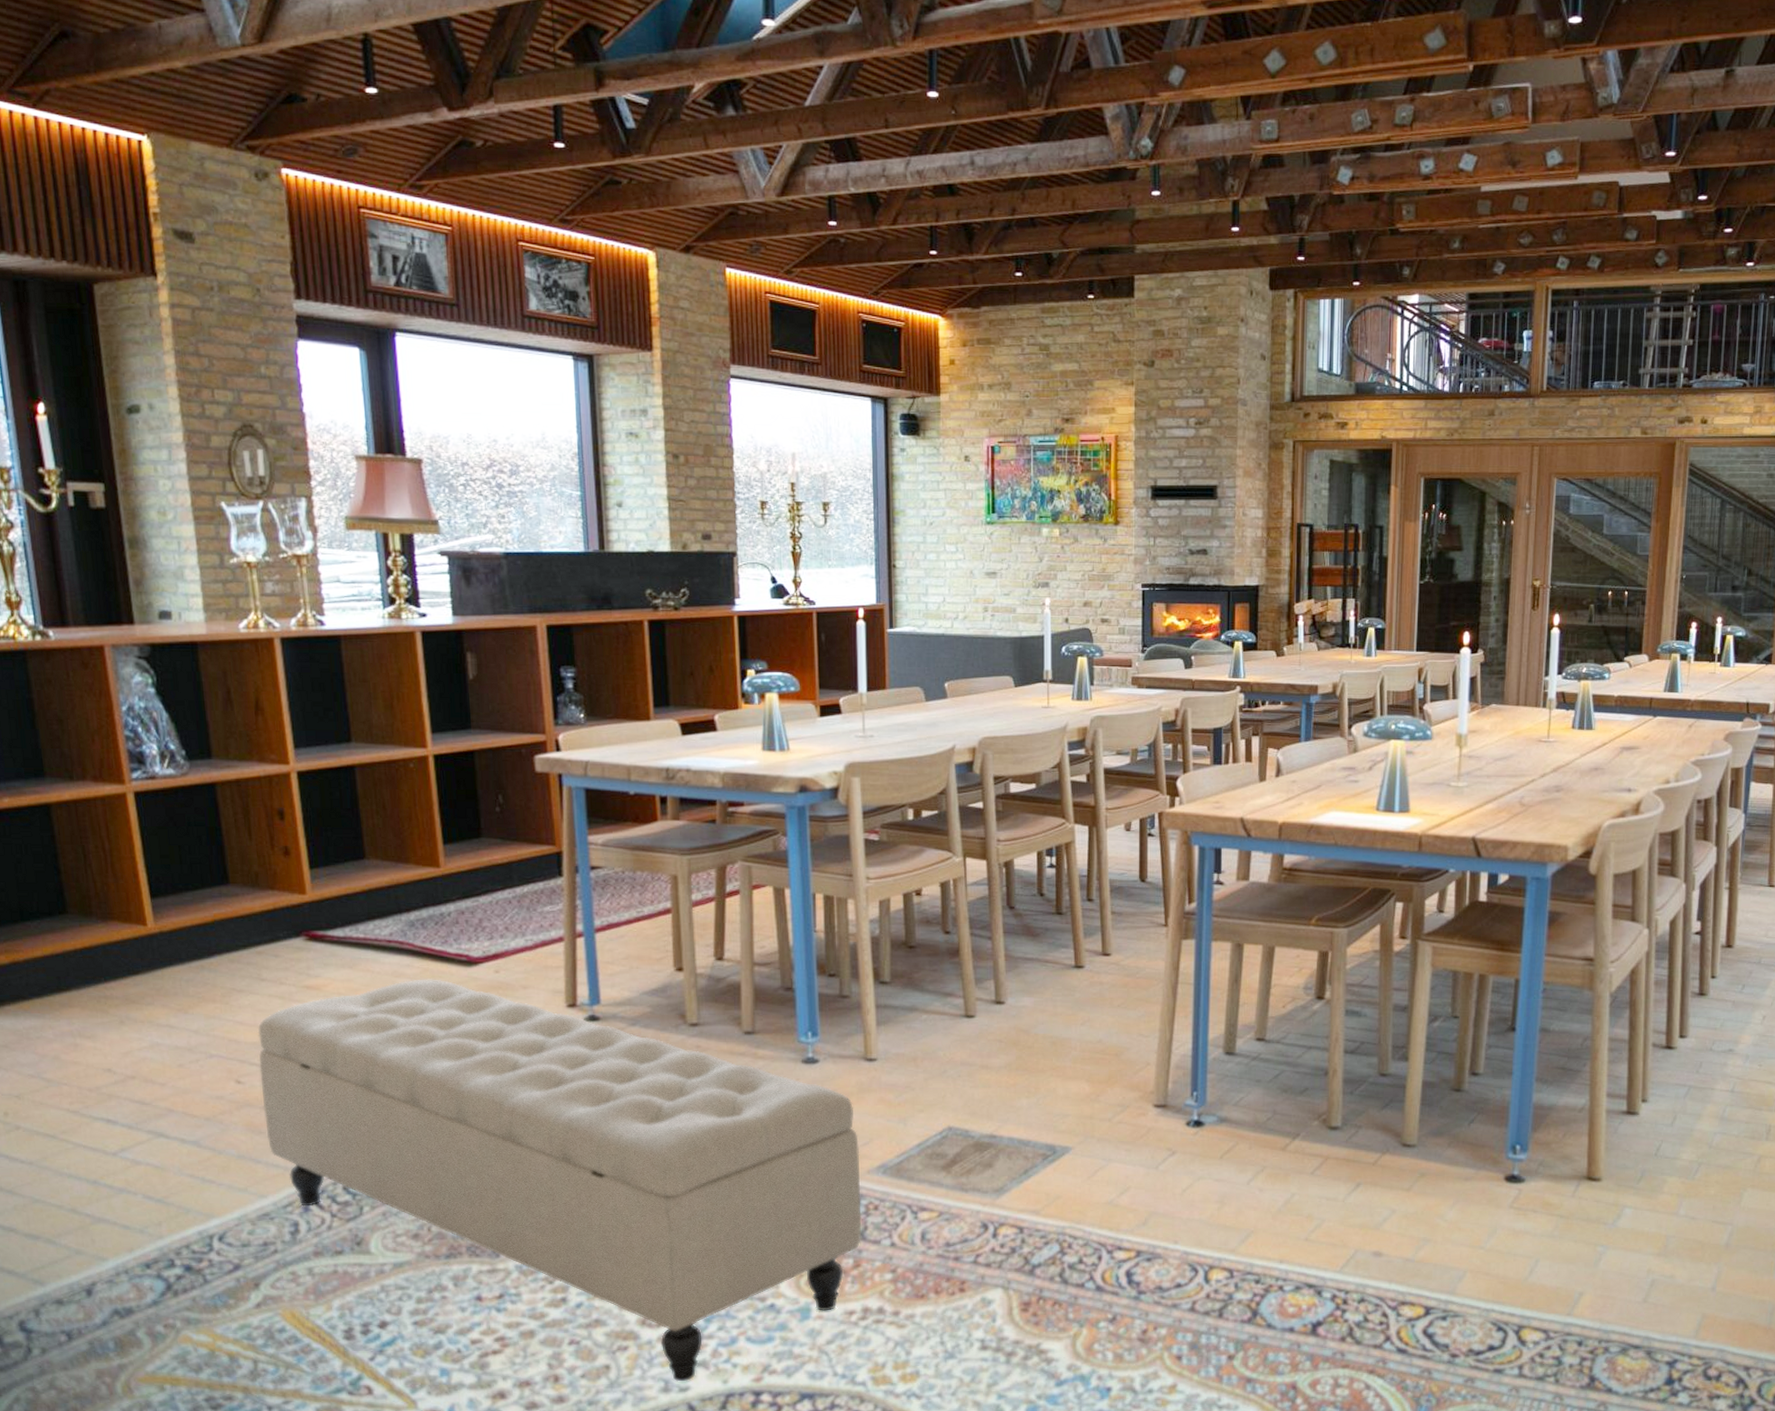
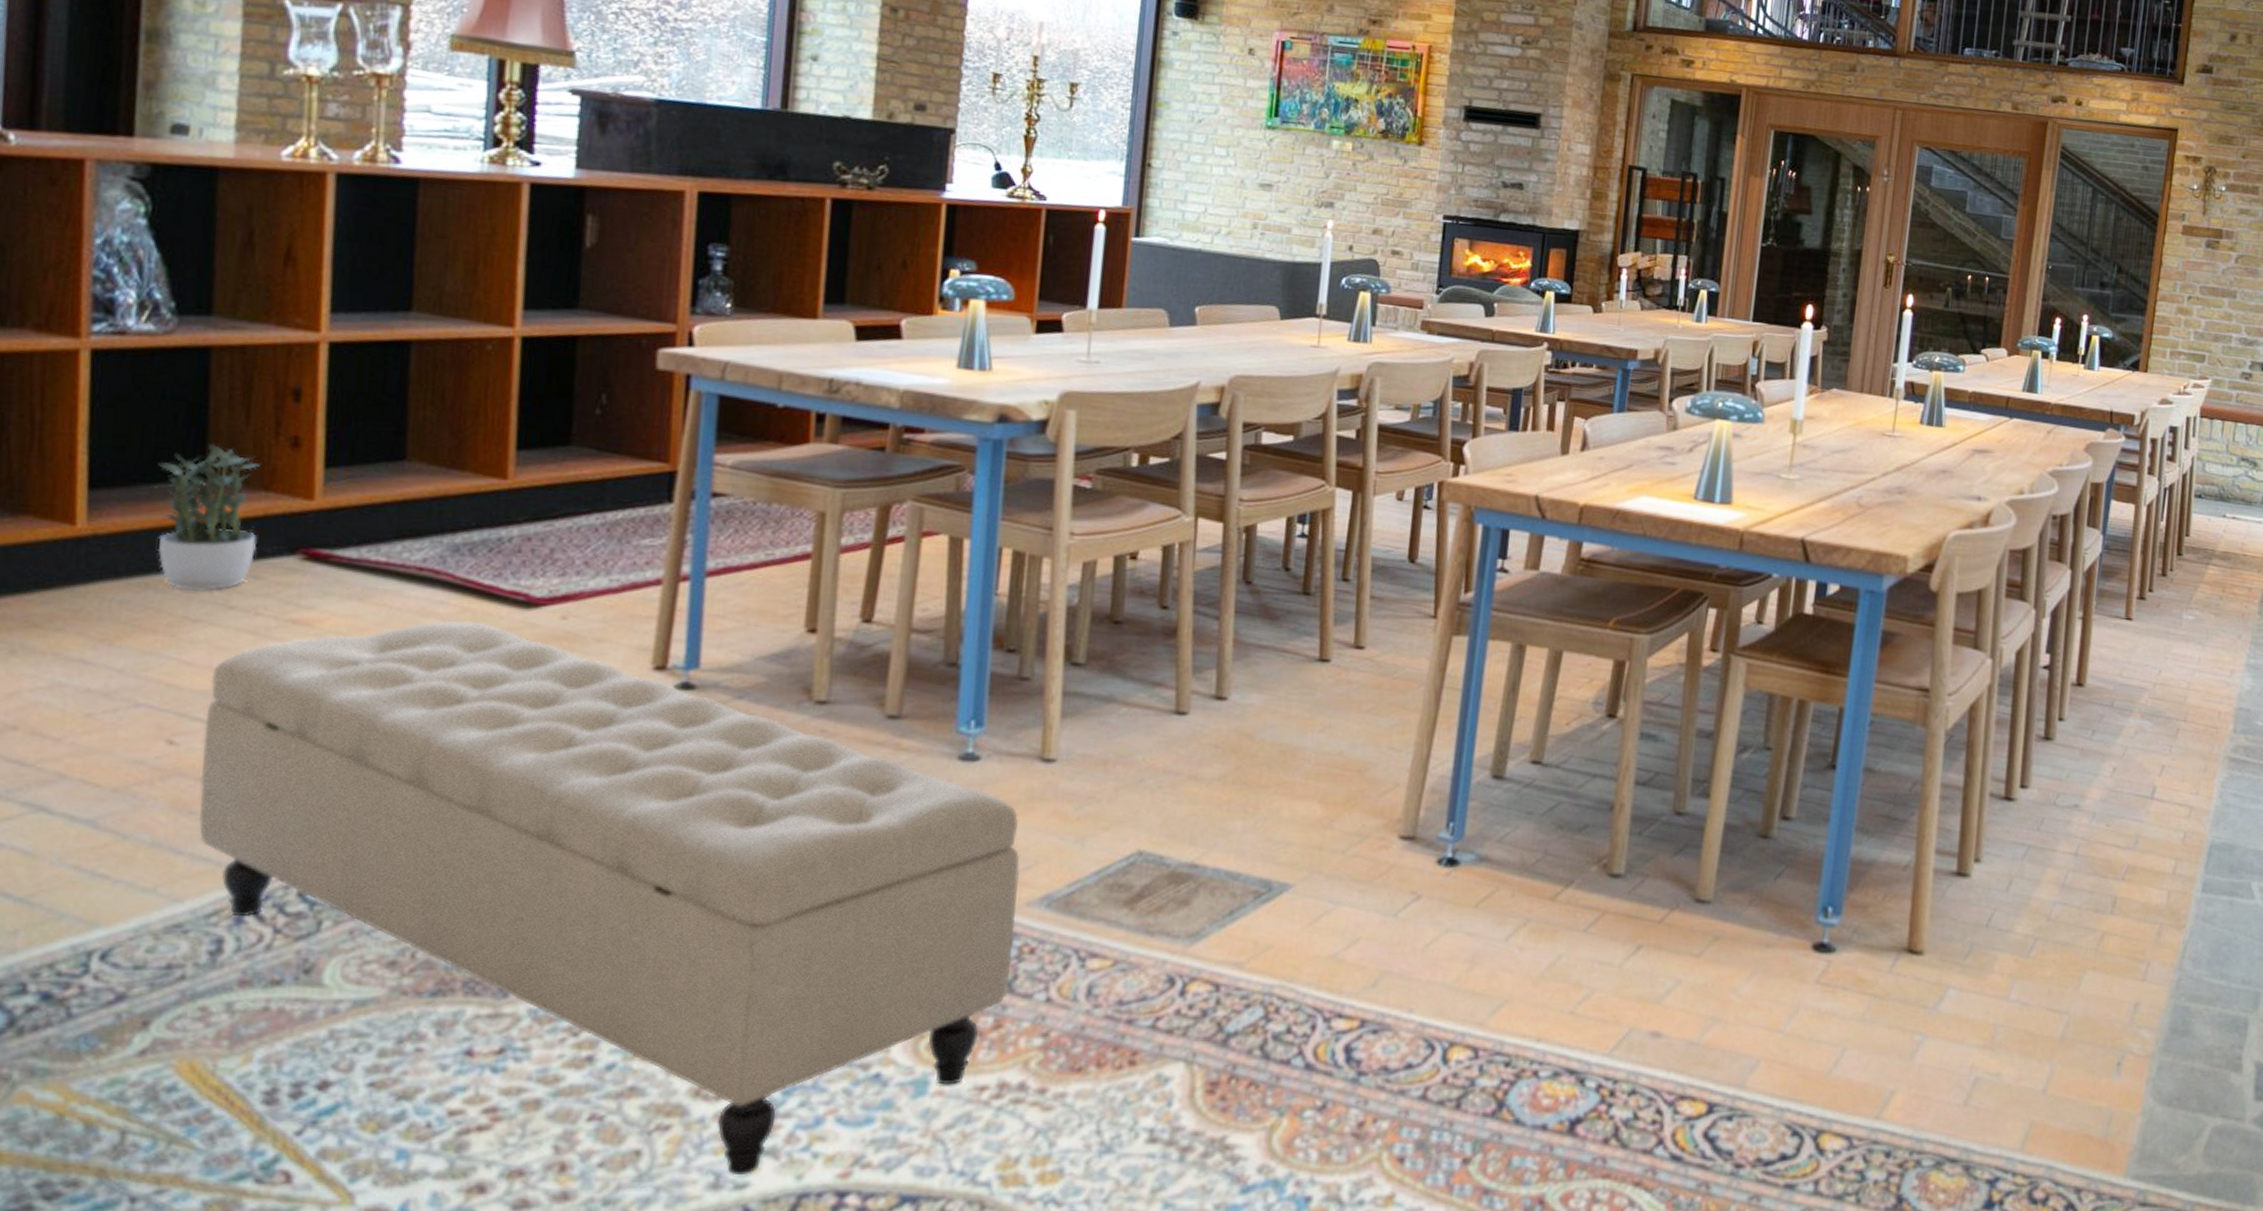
potted plant: none [192,856,273,969] -> present [150,443,260,591]

